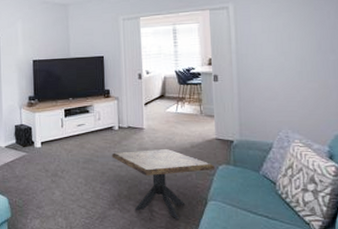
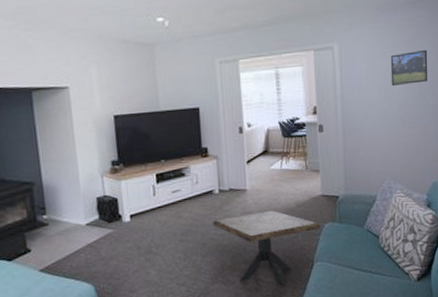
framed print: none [286,9,328,42] -> present [390,49,428,86]

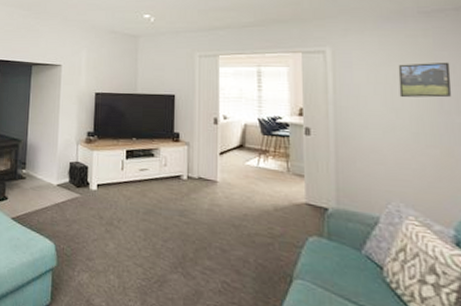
side table: present [212,210,322,286] -> none [177,206,304,297]

